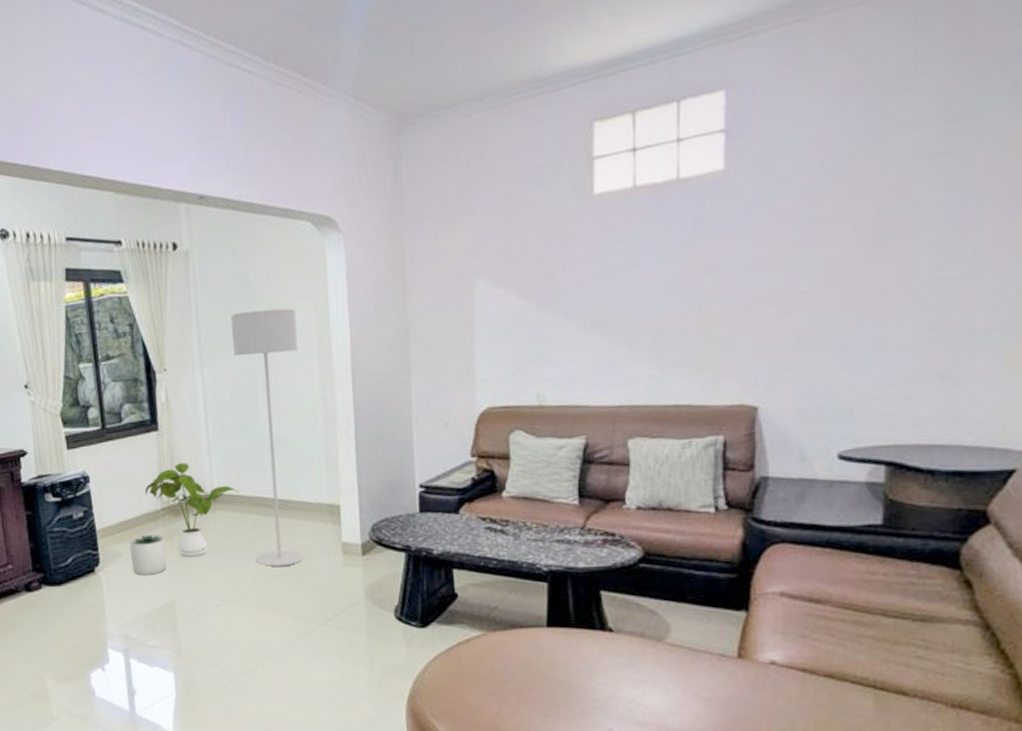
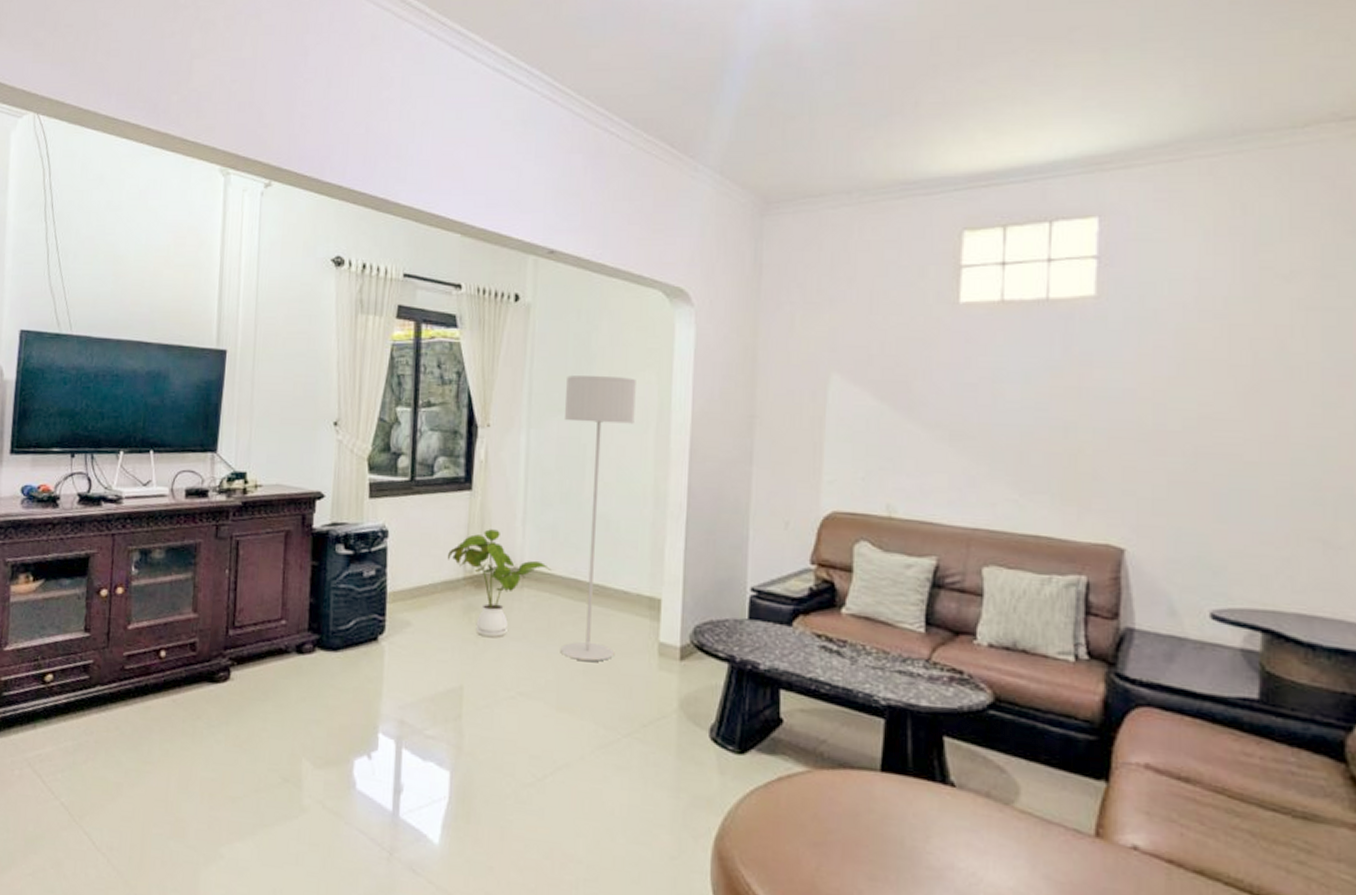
planter: present [129,534,167,575] -> none [420,604,463,653]

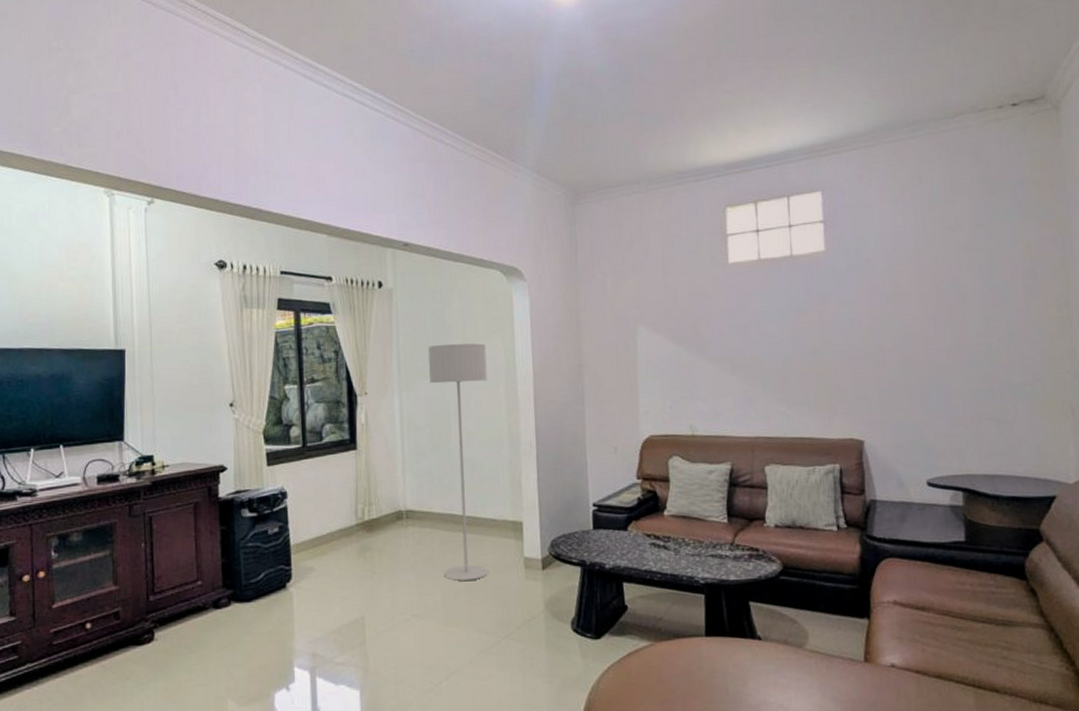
house plant: present [448,529,552,638] -> none [341,480,430,573]

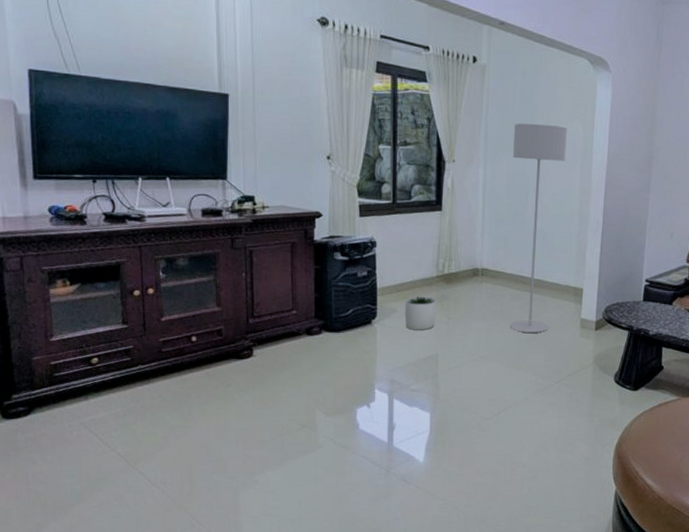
planter: none [322,549,359,591] -> present [404,296,437,331]

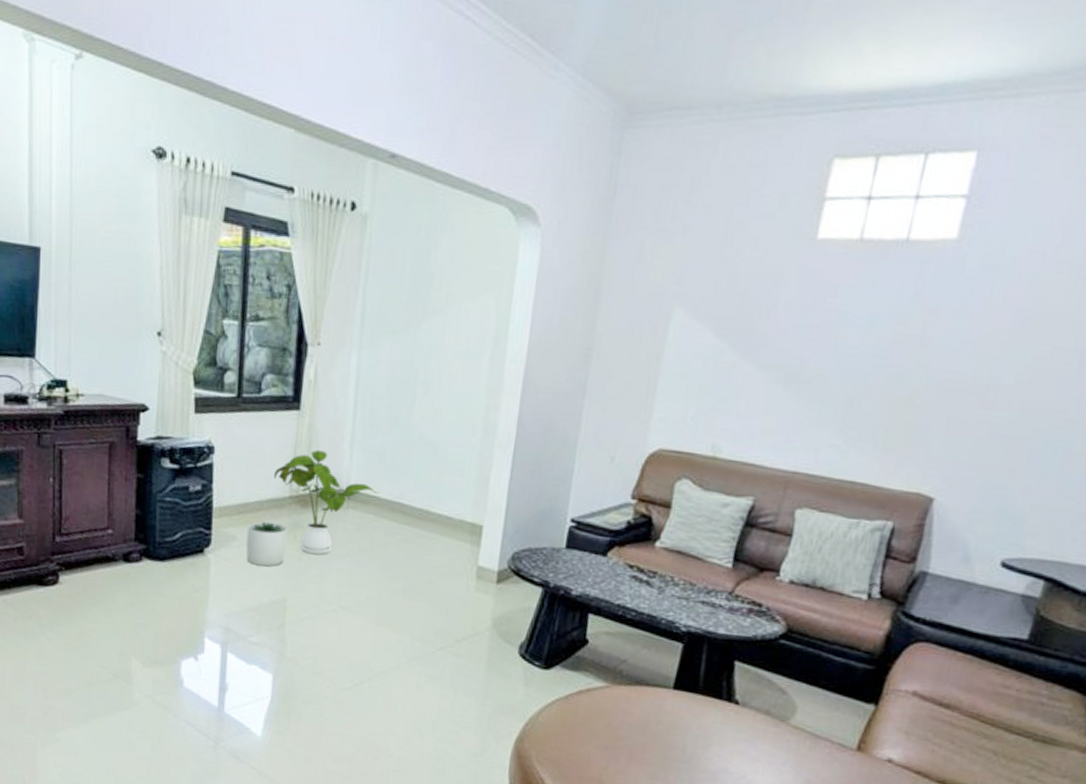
house plant: none [424,240,504,319] -> present [274,450,377,556]
floor lamp: present [510,123,567,334] -> none [382,295,474,582]

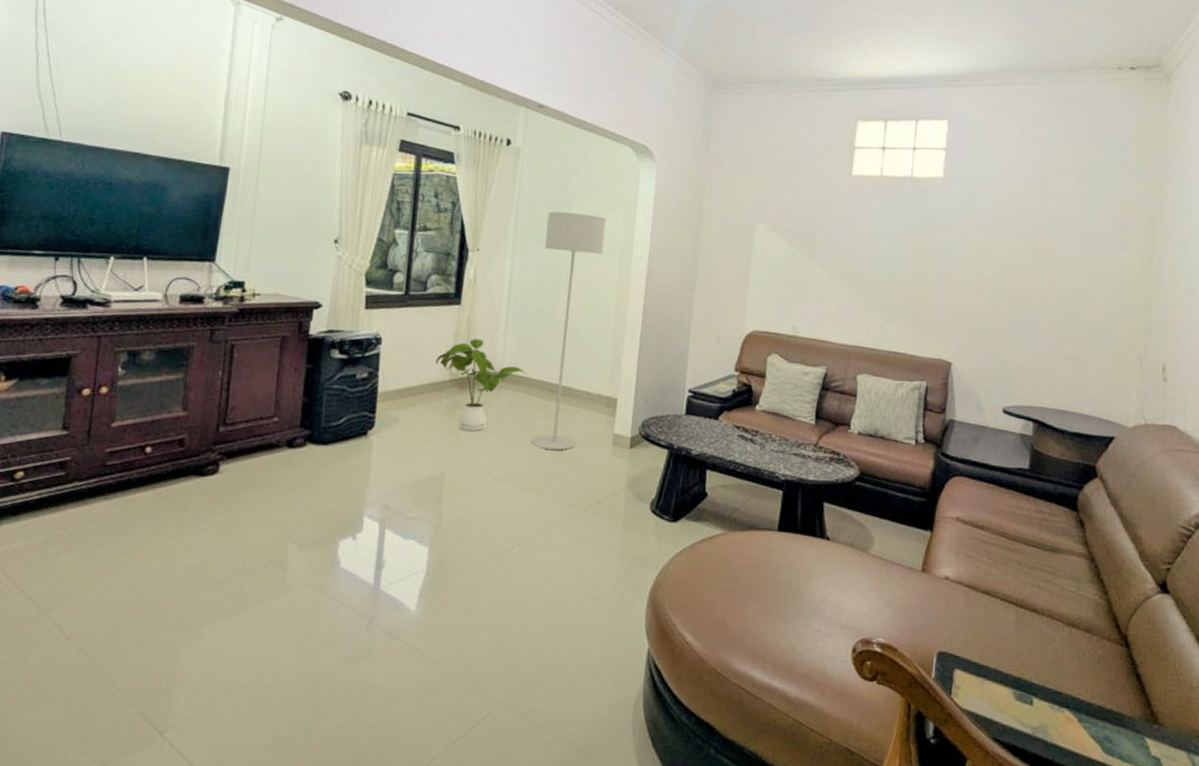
planter: present [246,521,288,567] -> none [407,403,447,445]
floor lamp: none [382,295,474,582] -> present [531,211,606,451]

